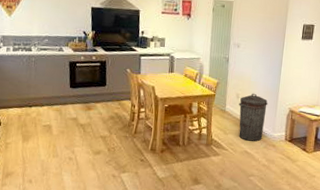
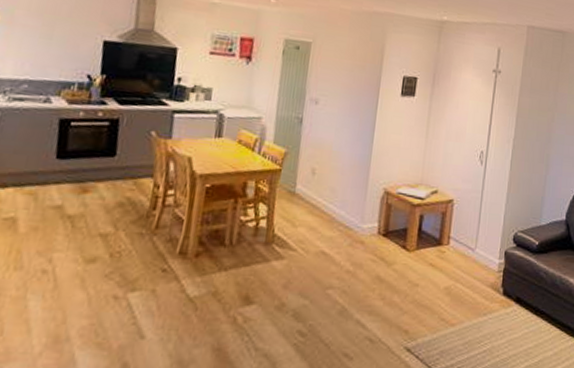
trash can: present [239,93,268,142] -> none [313,167,356,237]

